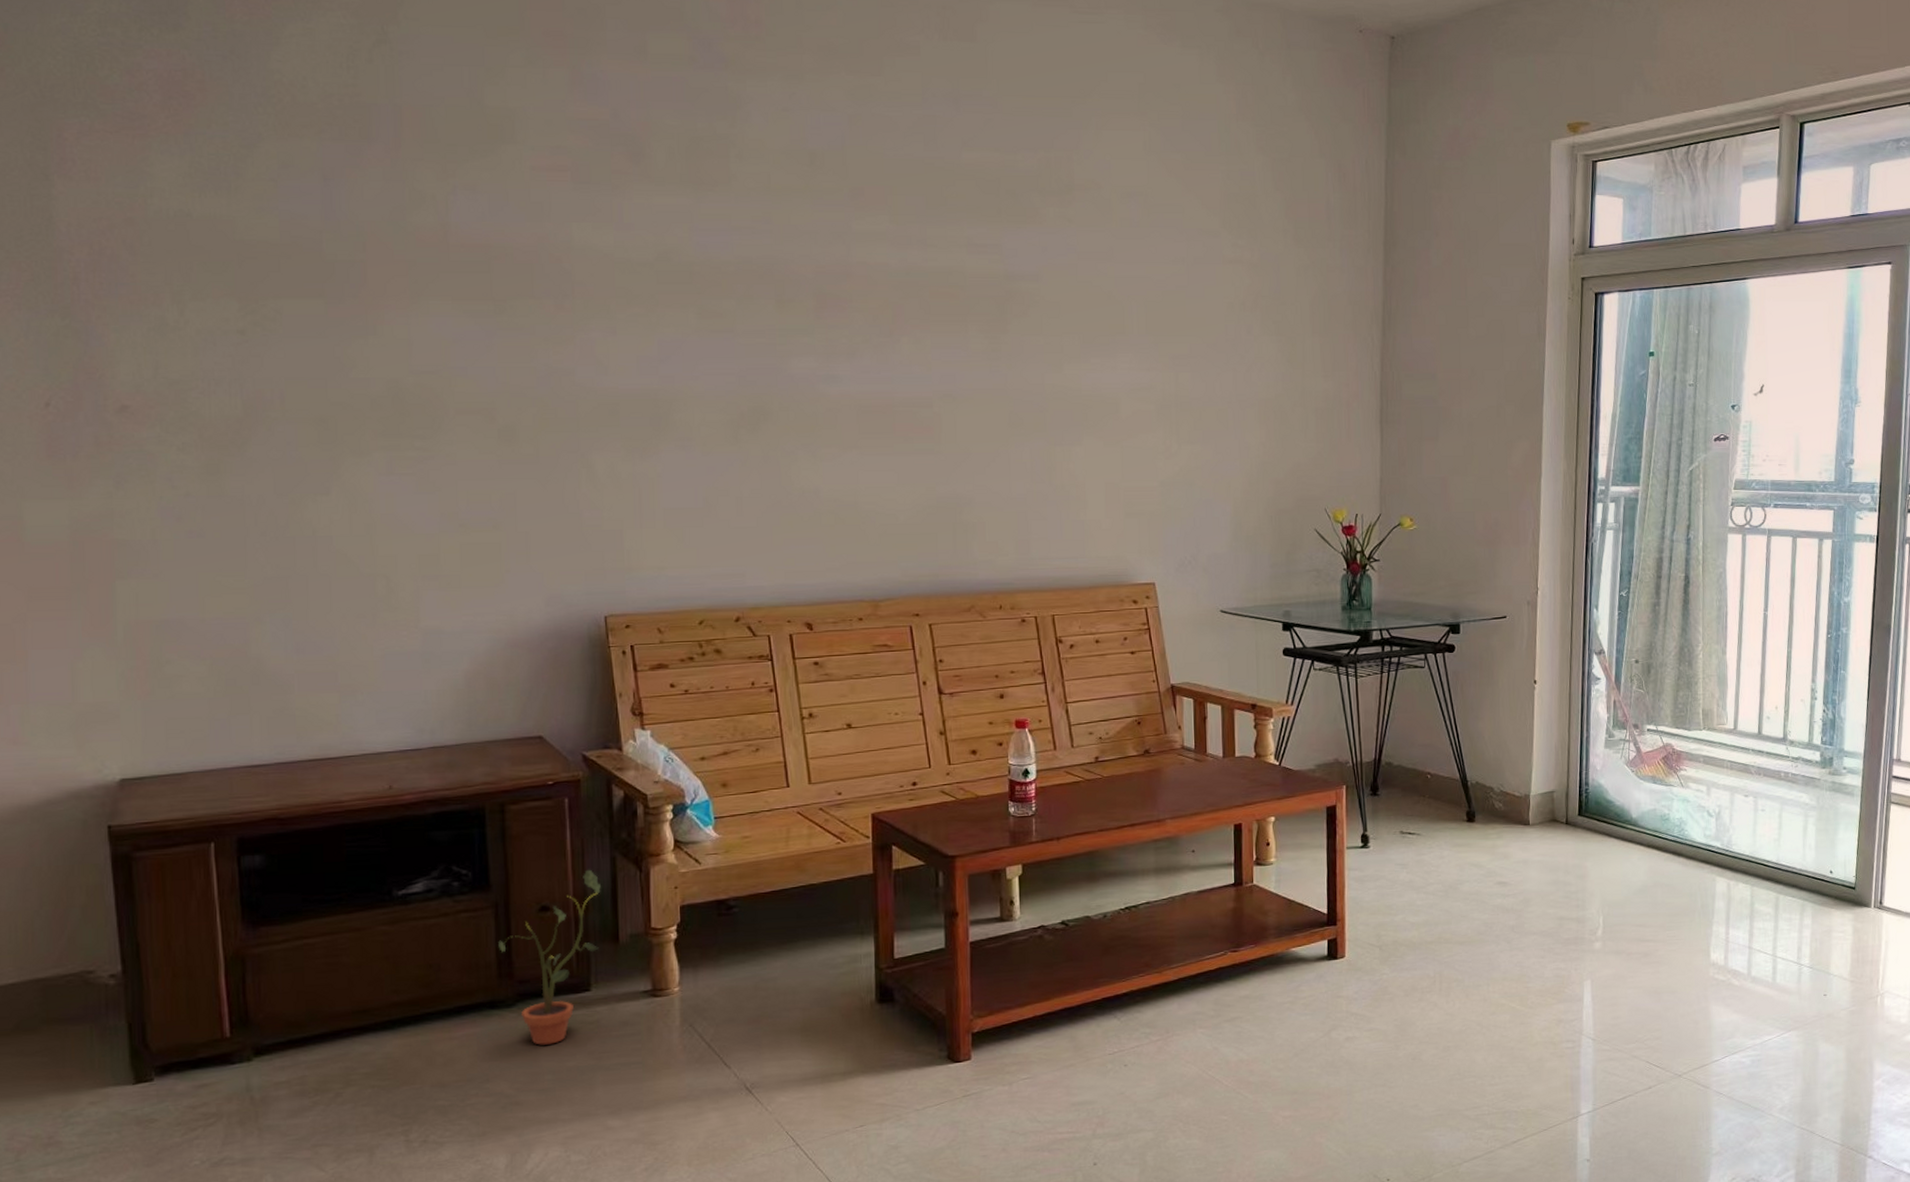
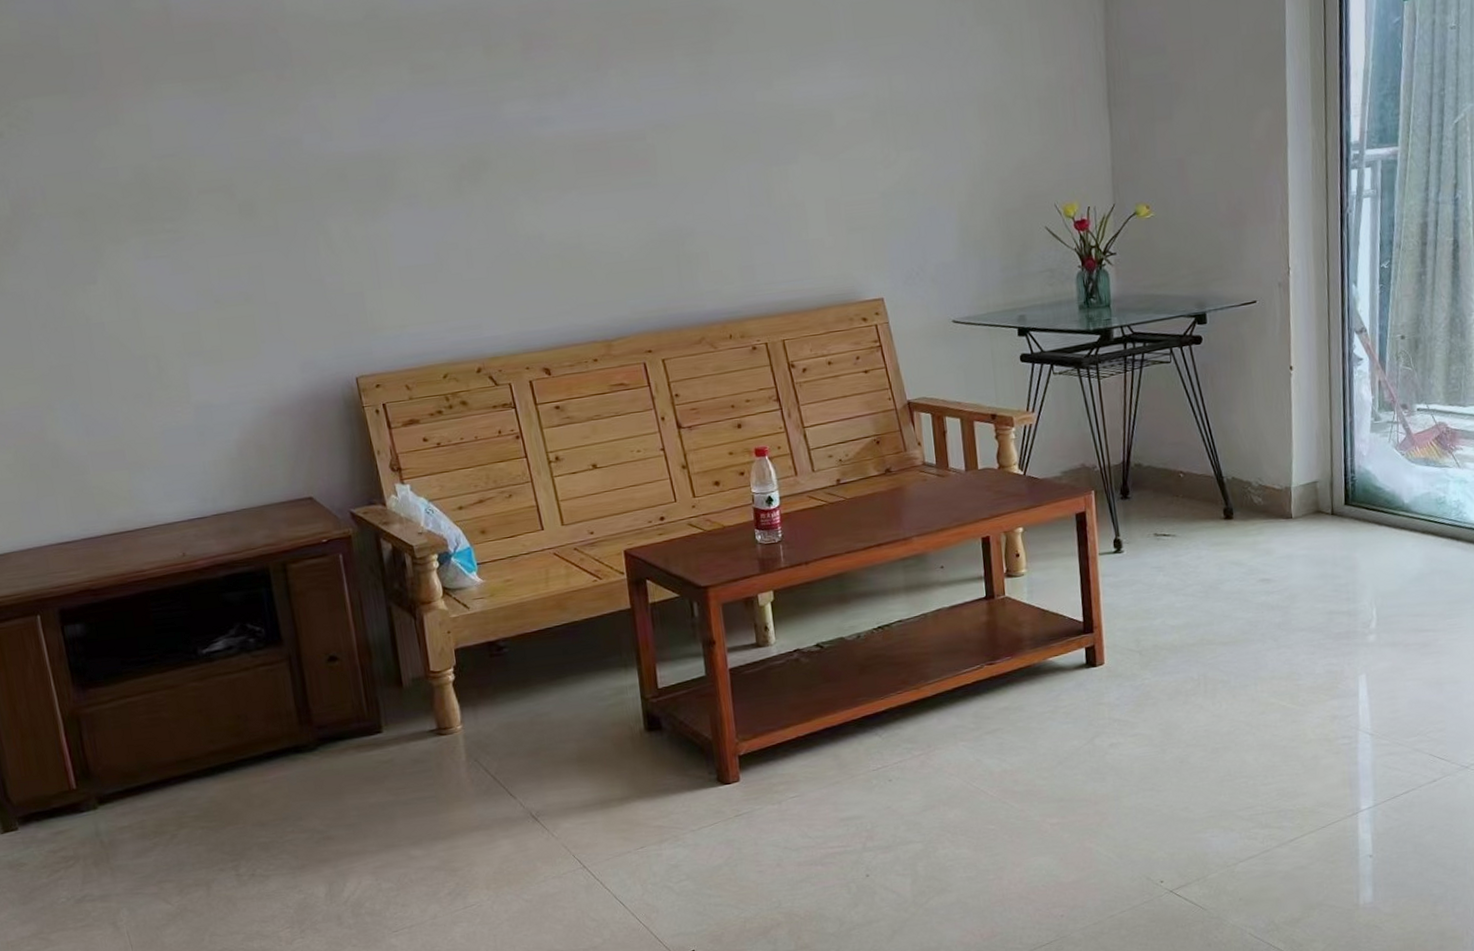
potted plant: present [498,869,601,1045] -> none [295,619,385,785]

